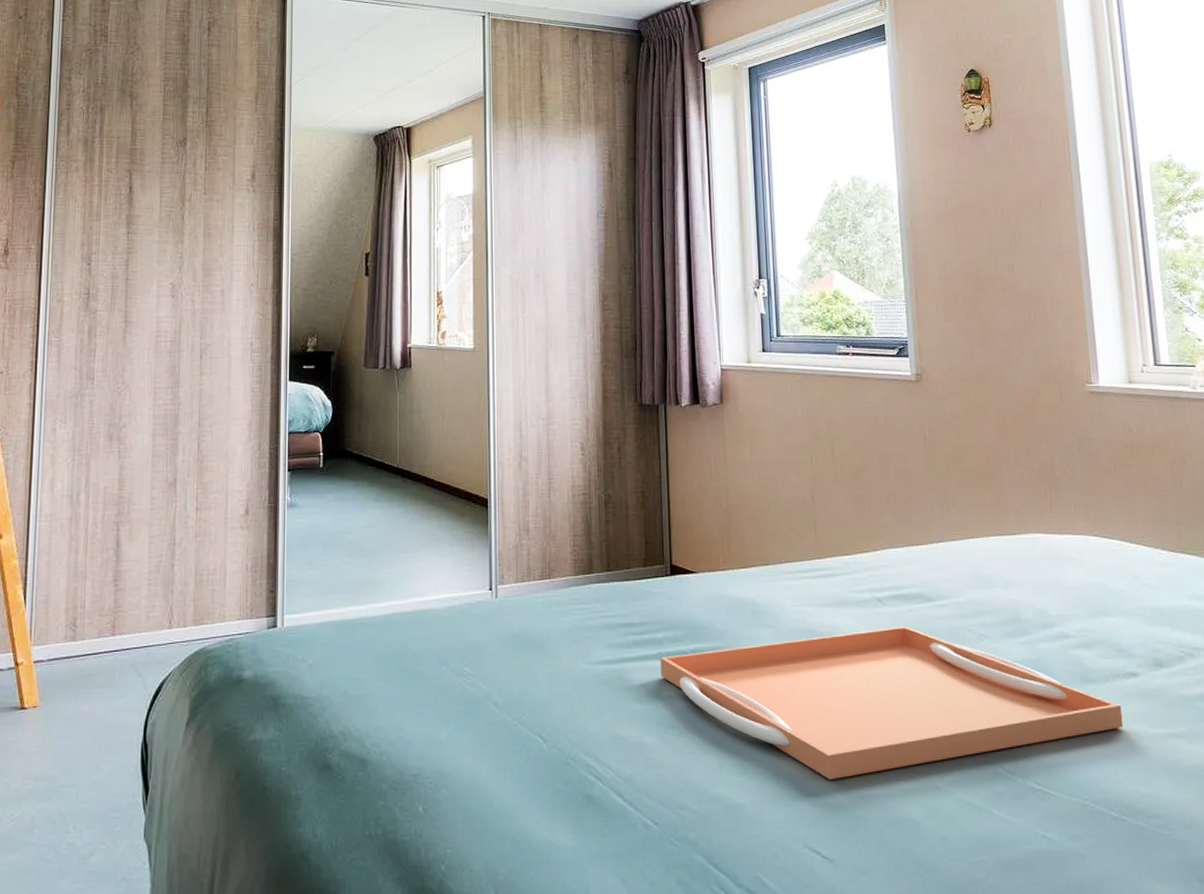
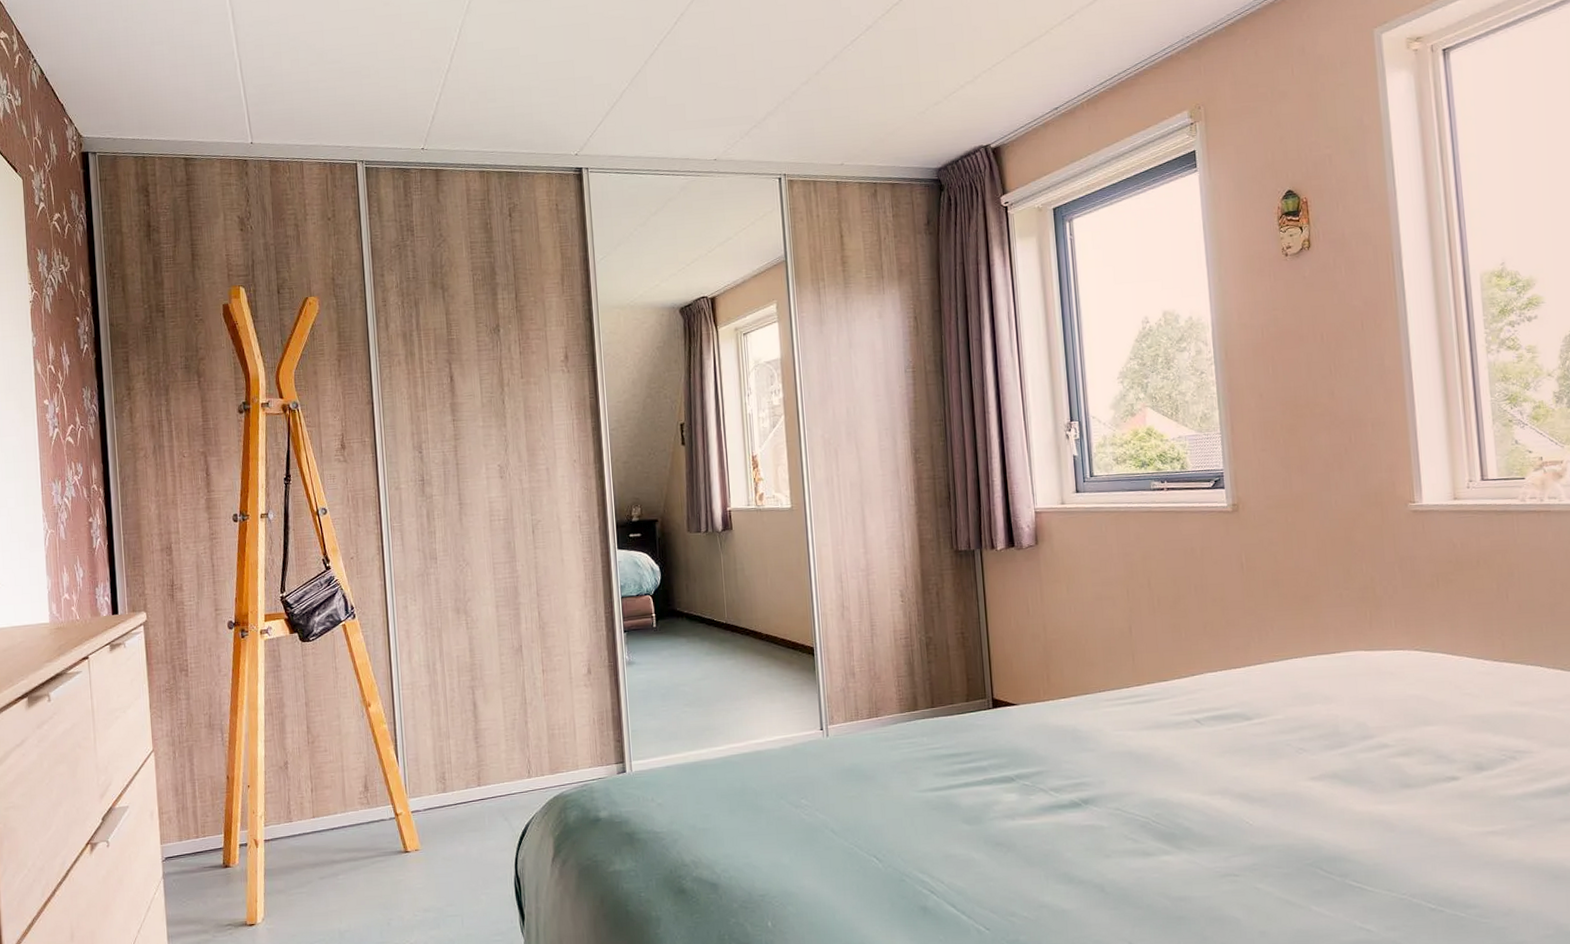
serving tray: present [660,626,1123,779] -> none [986,744,1442,885]

